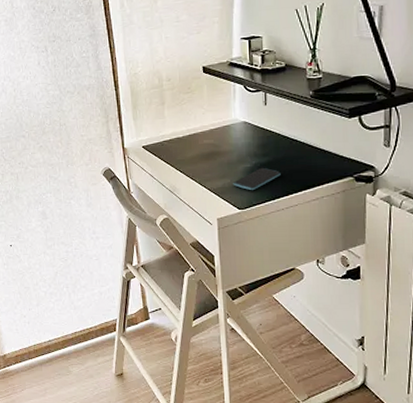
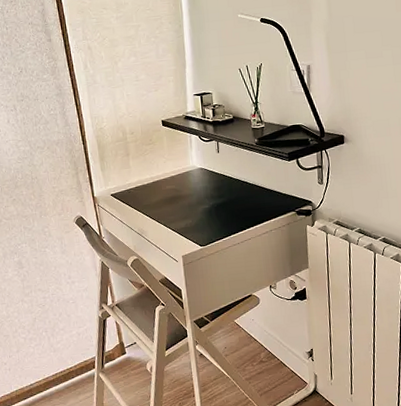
smartphone: present [233,167,281,191] -> none [194,207,235,229]

